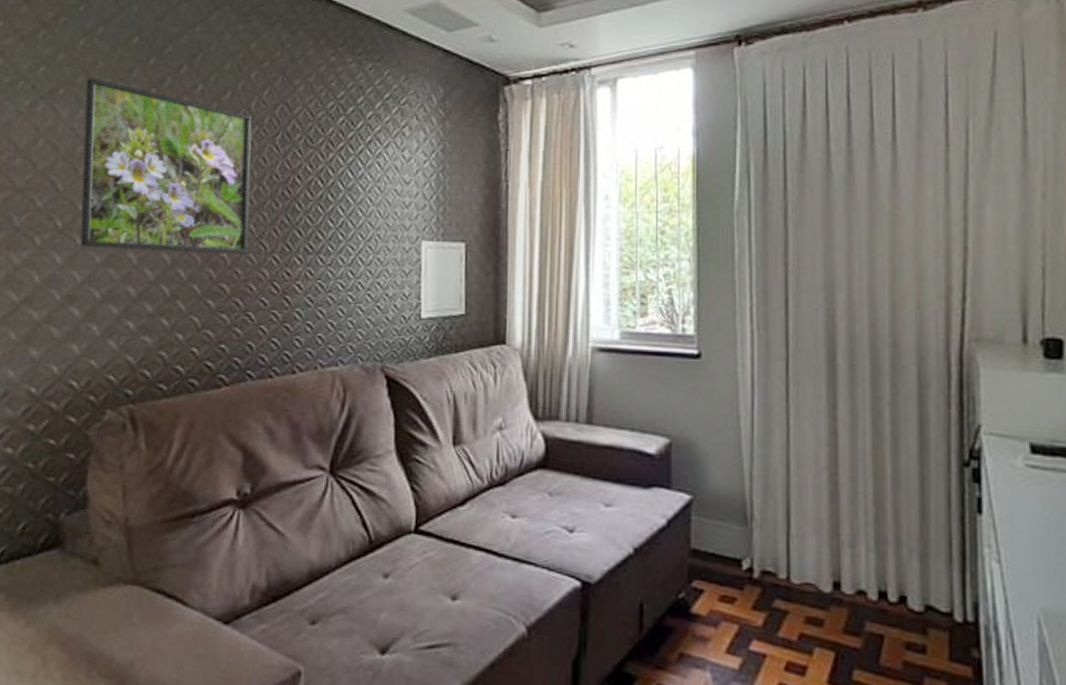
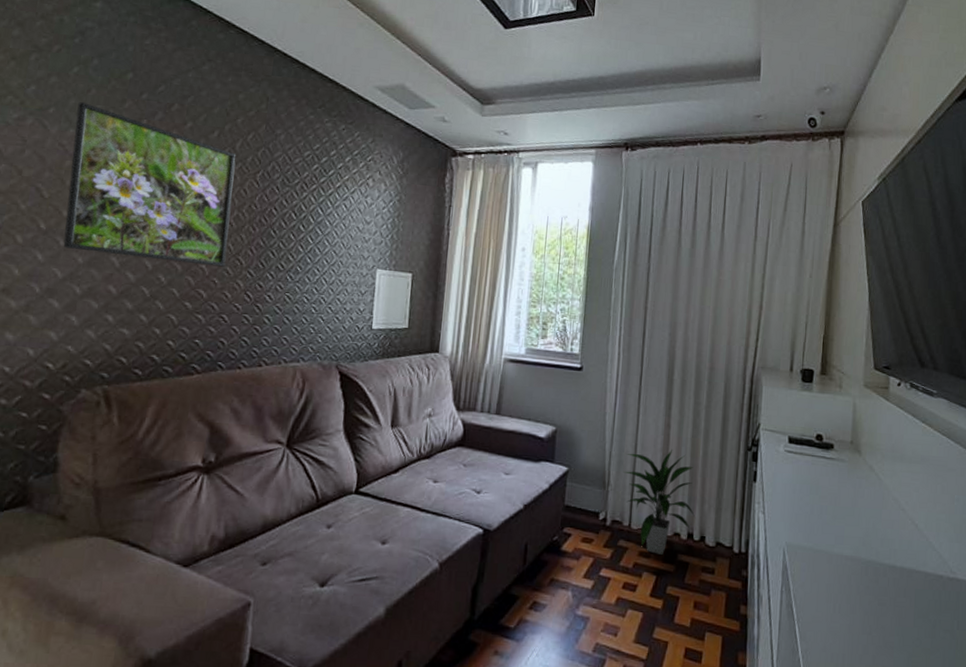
indoor plant: none [772,467,887,622] -> present [623,450,695,555]

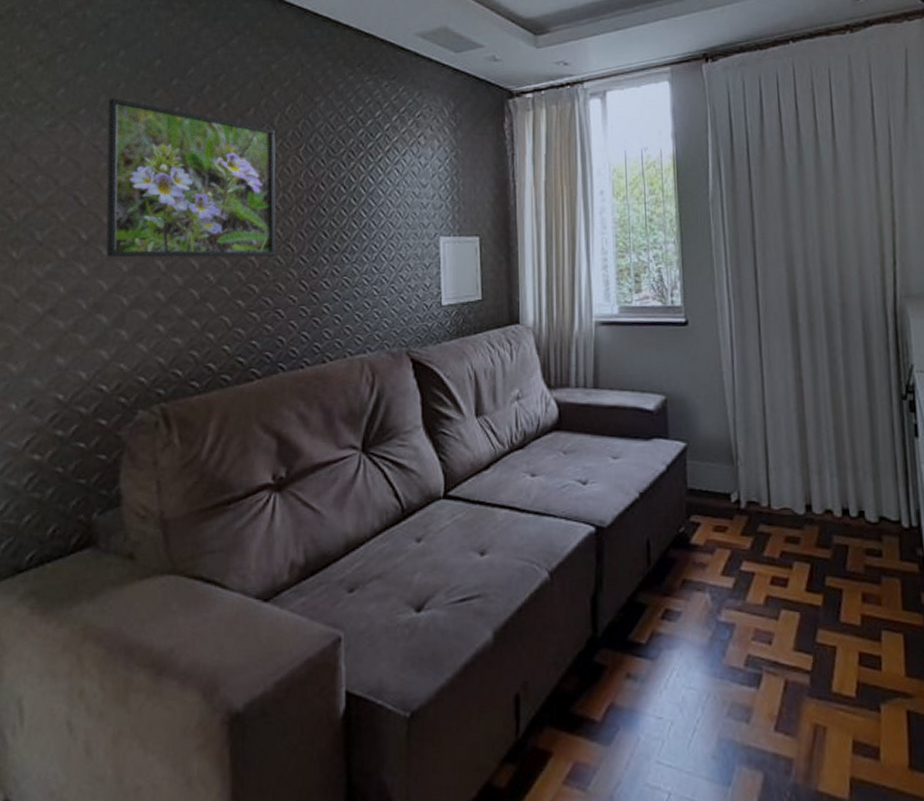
indoor plant: present [623,450,695,555] -> none [752,408,848,538]

